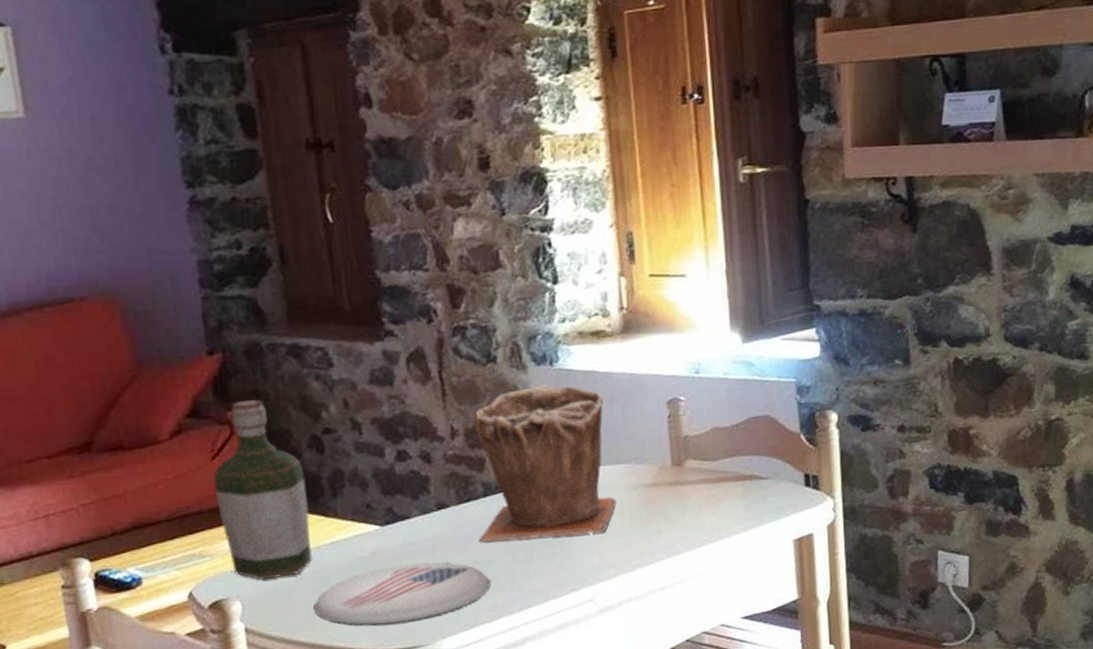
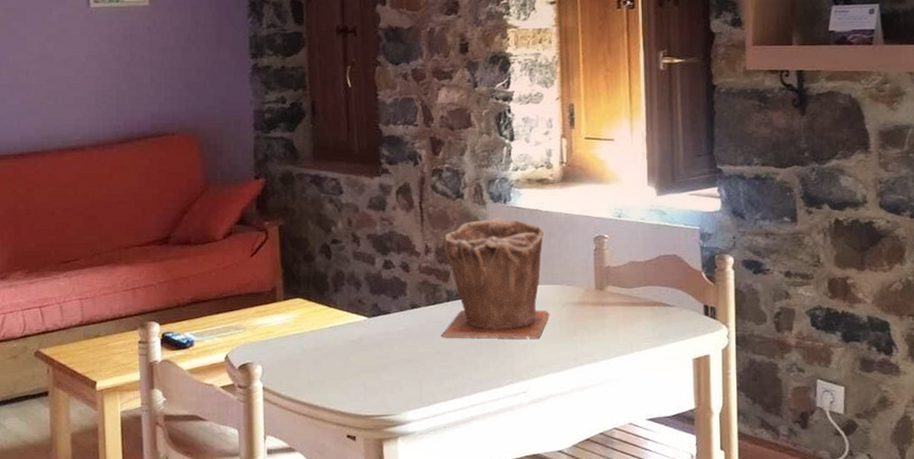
bottle: present [213,399,313,580] -> none [250,214,317,351]
plate: present [314,562,492,626] -> none [314,349,448,395]

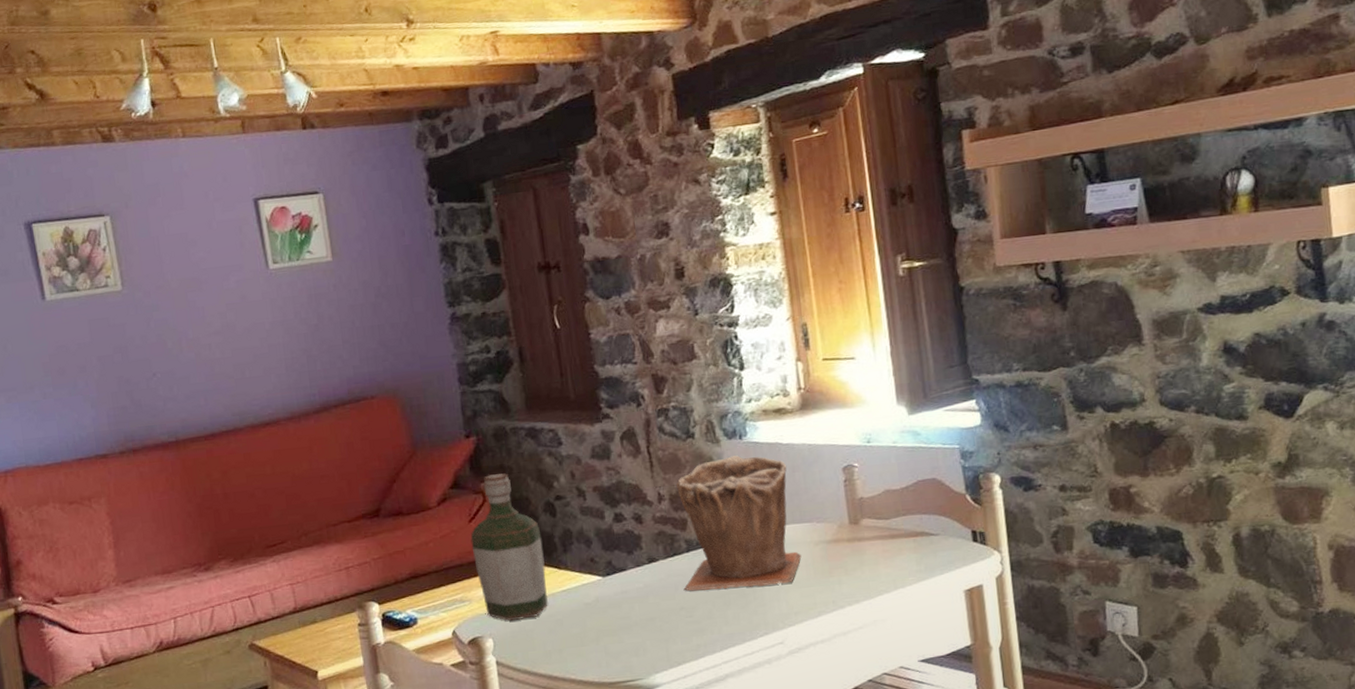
bottle: none [250,214,317,351] -> present [470,473,549,622]

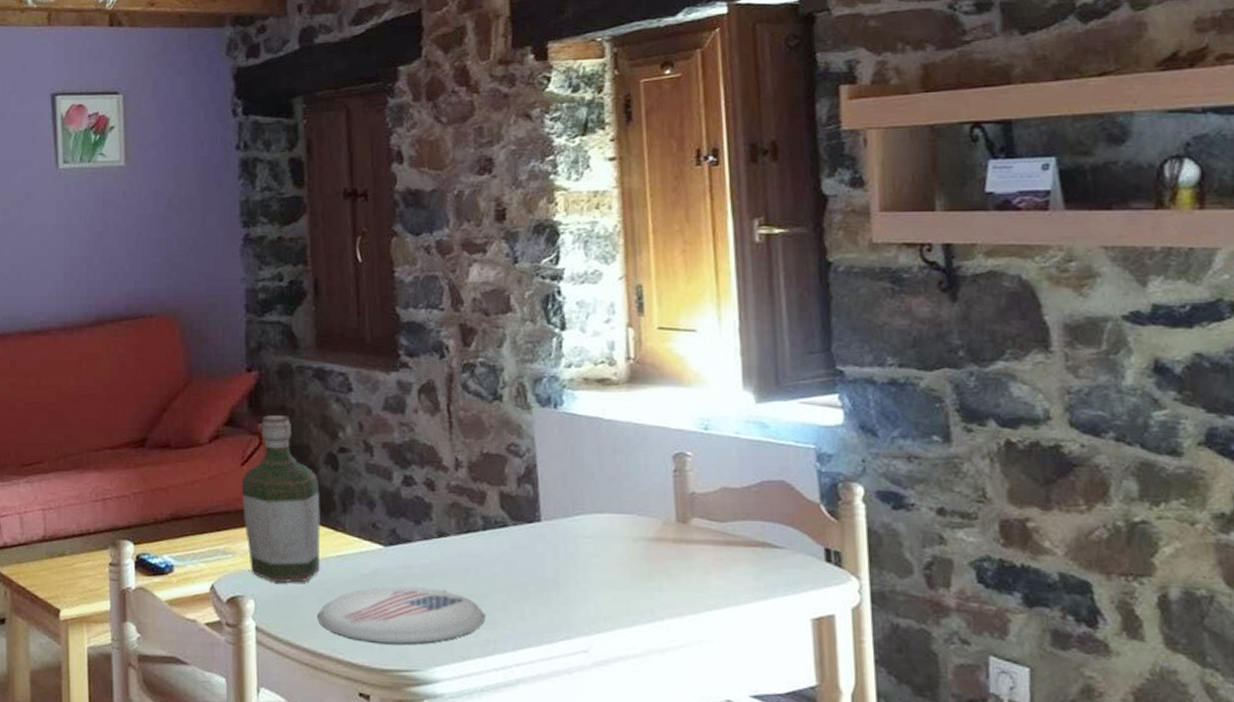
plate: none [550,607,696,661] -> present [318,587,486,644]
plant pot: present [676,455,802,591] -> none [475,426,617,582]

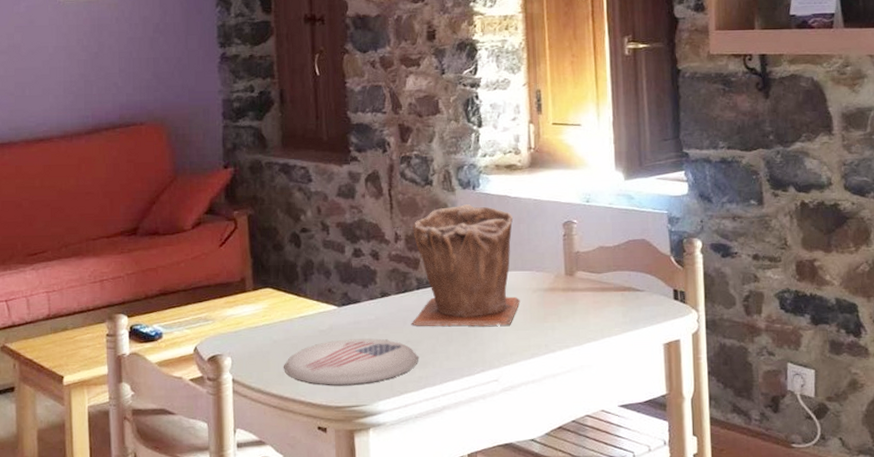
bottle: present [241,414,321,583] -> none [219,203,287,342]
plant pot: none [475,426,617,582] -> present [411,204,520,327]

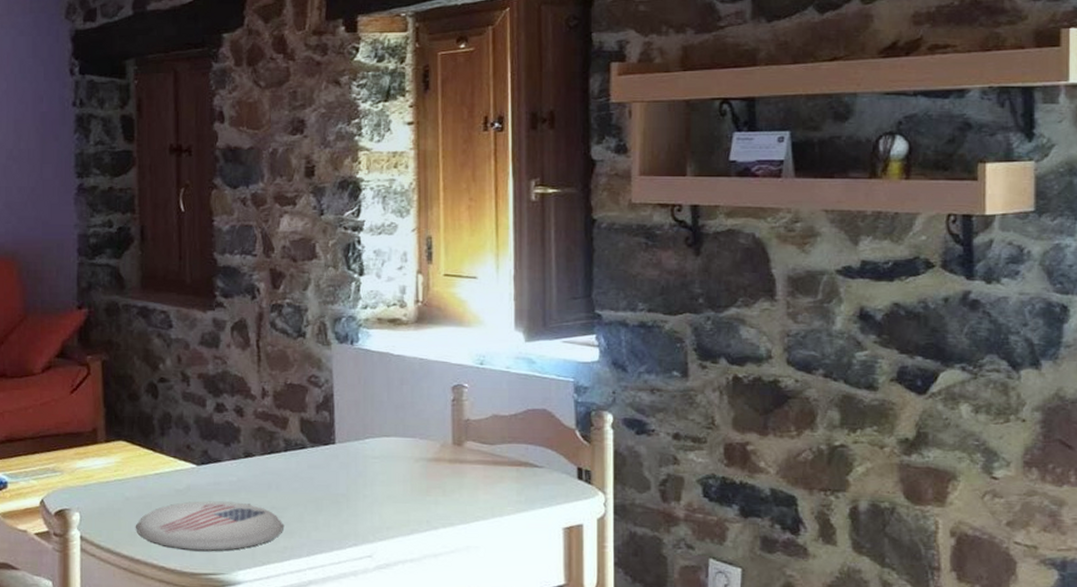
plant pot: present [411,204,520,327] -> none [276,360,400,497]

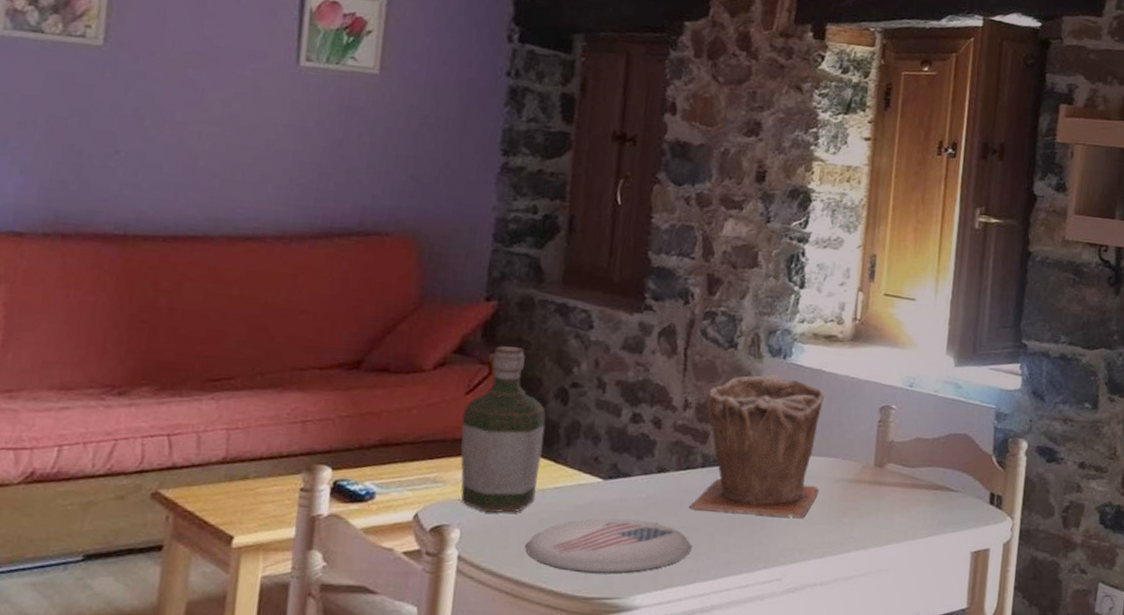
bottle: none [70,348,141,498] -> present [460,346,546,513]
plant pot: none [276,360,400,497] -> present [688,375,825,518]

